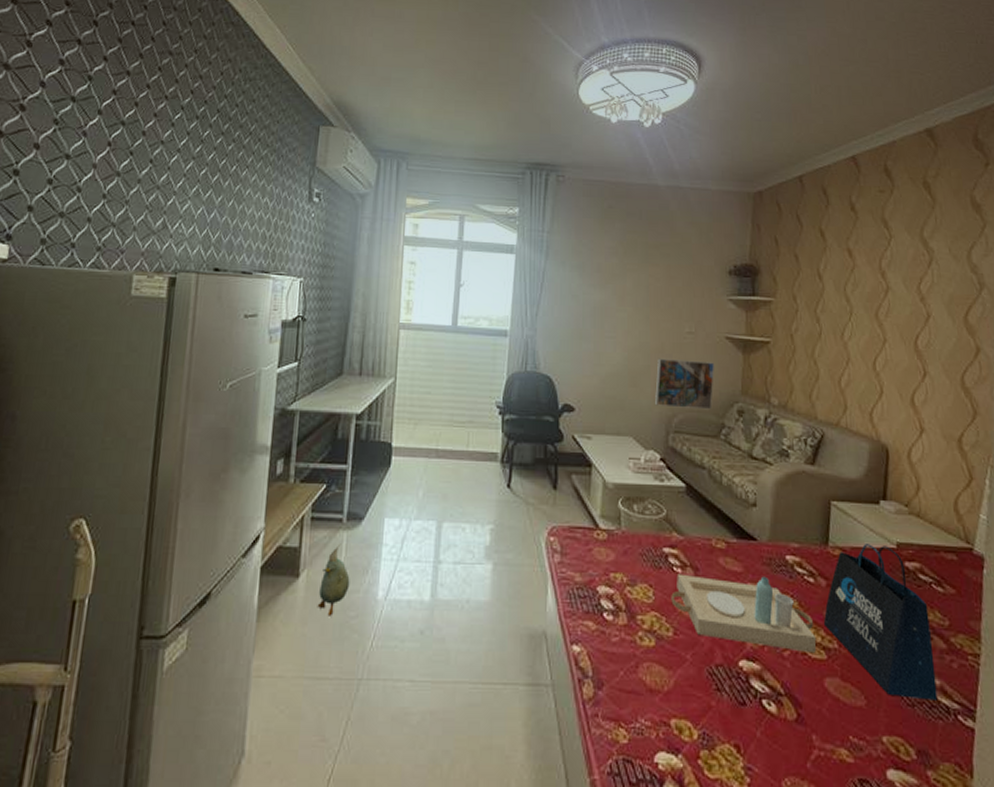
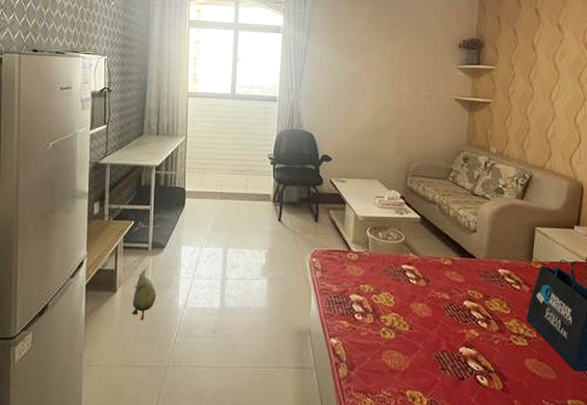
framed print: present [655,358,715,410] -> none [397,117,446,158]
serving tray: present [671,574,817,654] -> none [408,284,520,342]

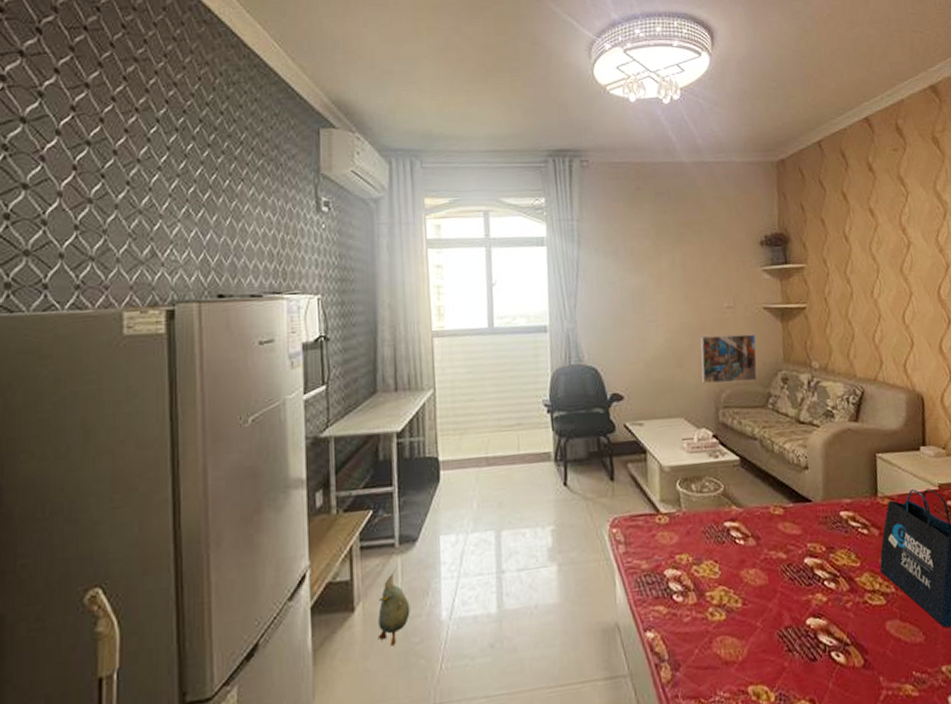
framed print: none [397,117,446,158] -> present [700,334,758,384]

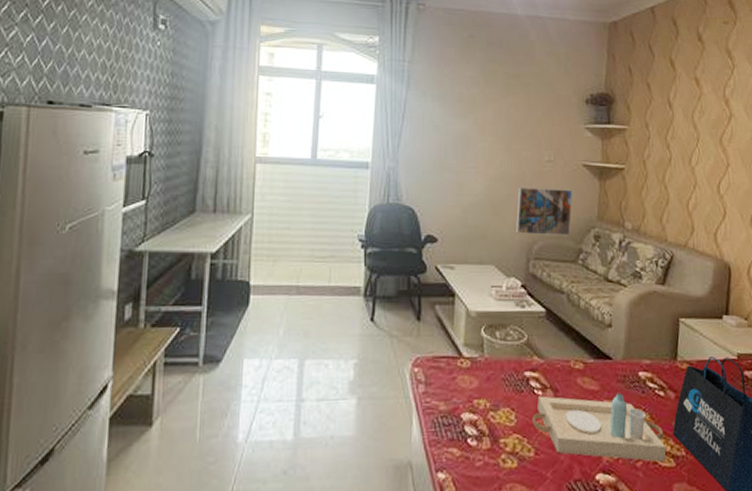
plush toy: present [377,569,410,646] -> none [172,388,208,464]
serving tray: none [736,535,876,602] -> present [532,393,666,463]

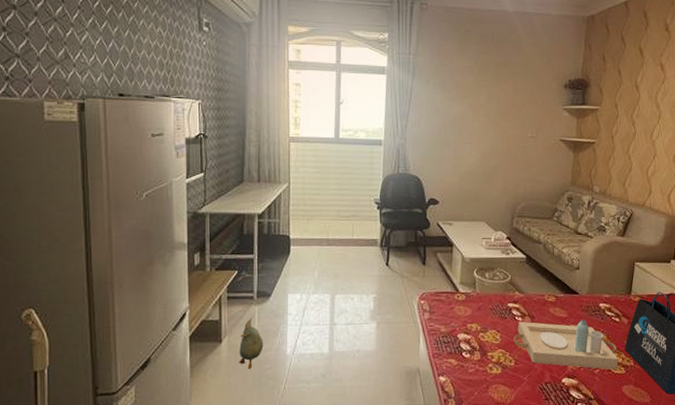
plush toy: none [172,388,208,464] -> present [238,315,264,369]
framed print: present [516,186,573,236] -> none [503,158,551,198]

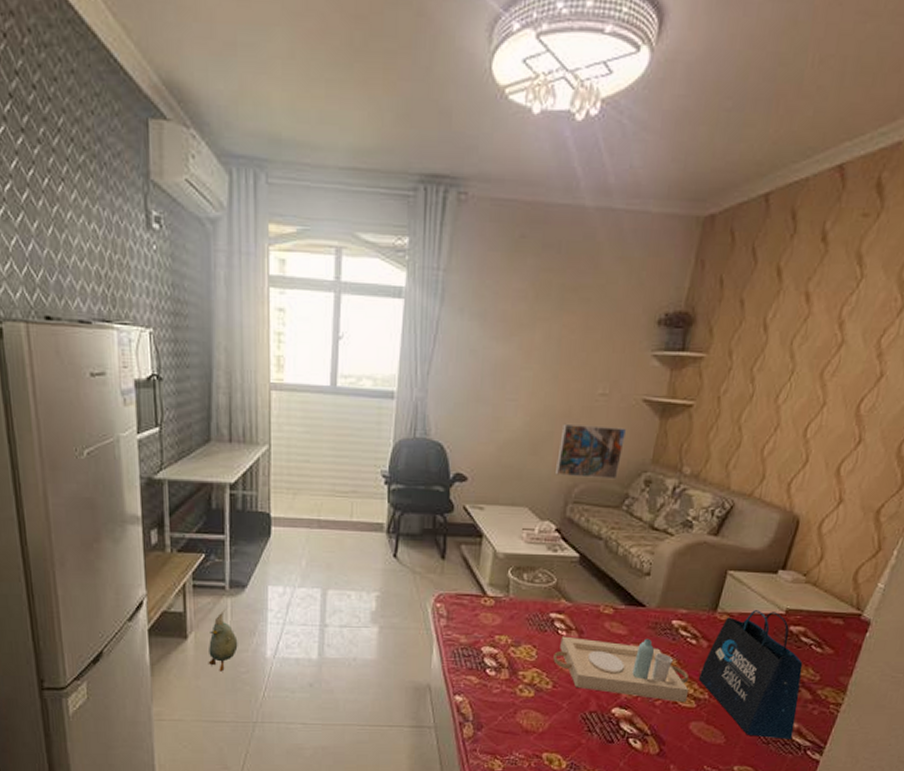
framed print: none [503,158,551,198] -> present [556,423,627,480]

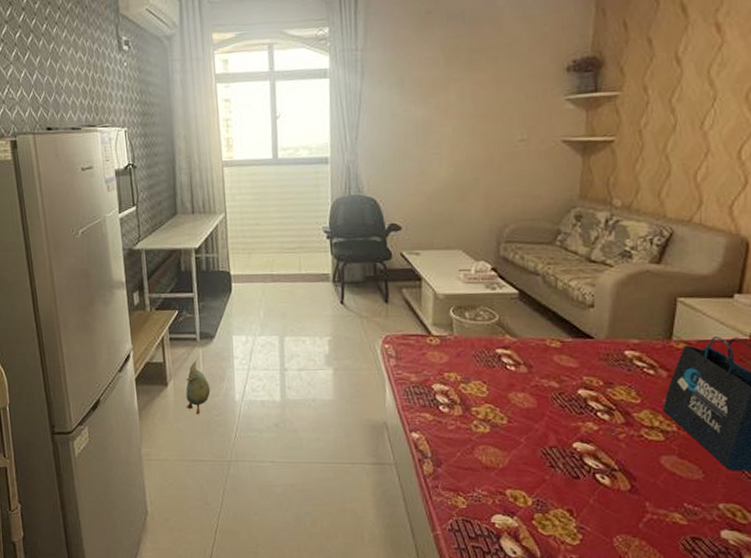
serving tray: present [553,636,689,703] -> none [505,370,654,436]
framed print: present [556,423,627,480] -> none [484,168,550,218]

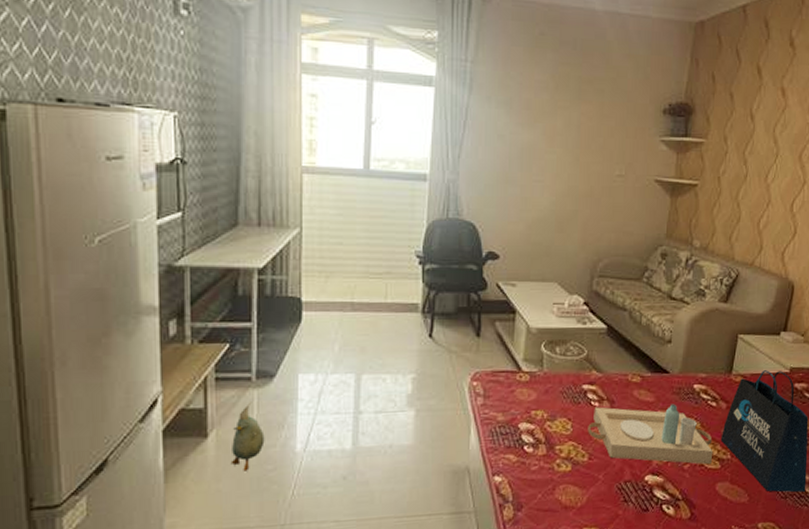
serving tray: none [505,370,654,436] -> present [588,404,713,465]

